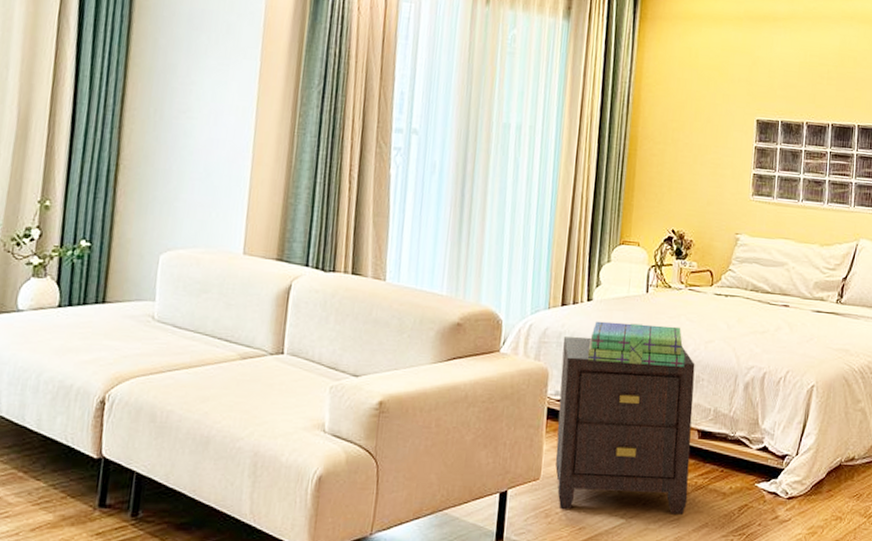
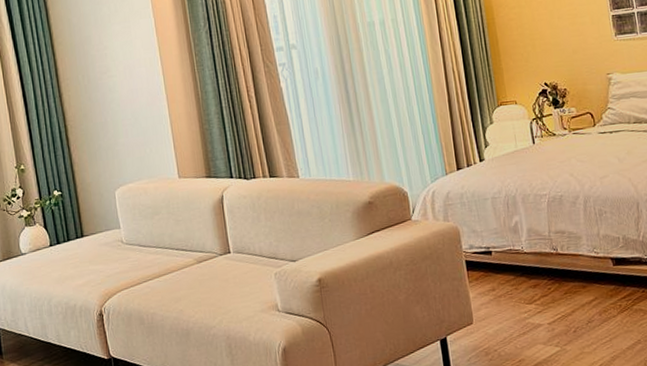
nightstand: present [555,337,695,515] -> none [465,187,616,347]
stack of books: present [587,321,686,367] -> none [490,169,585,214]

